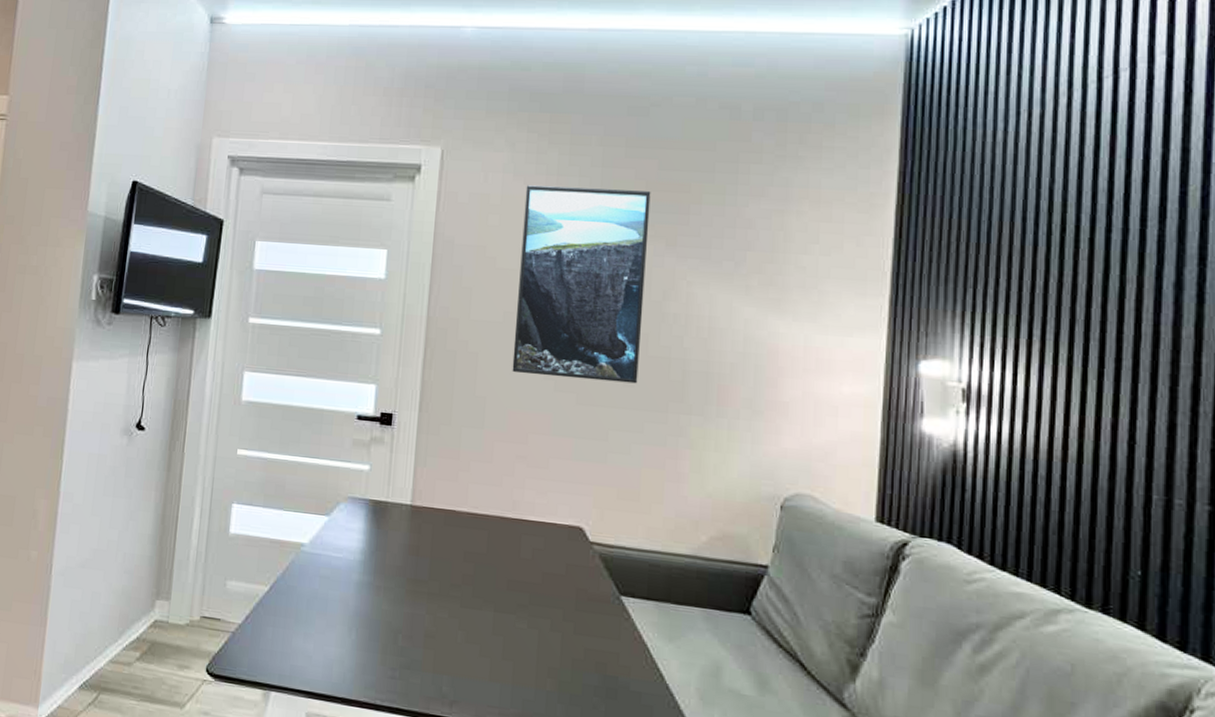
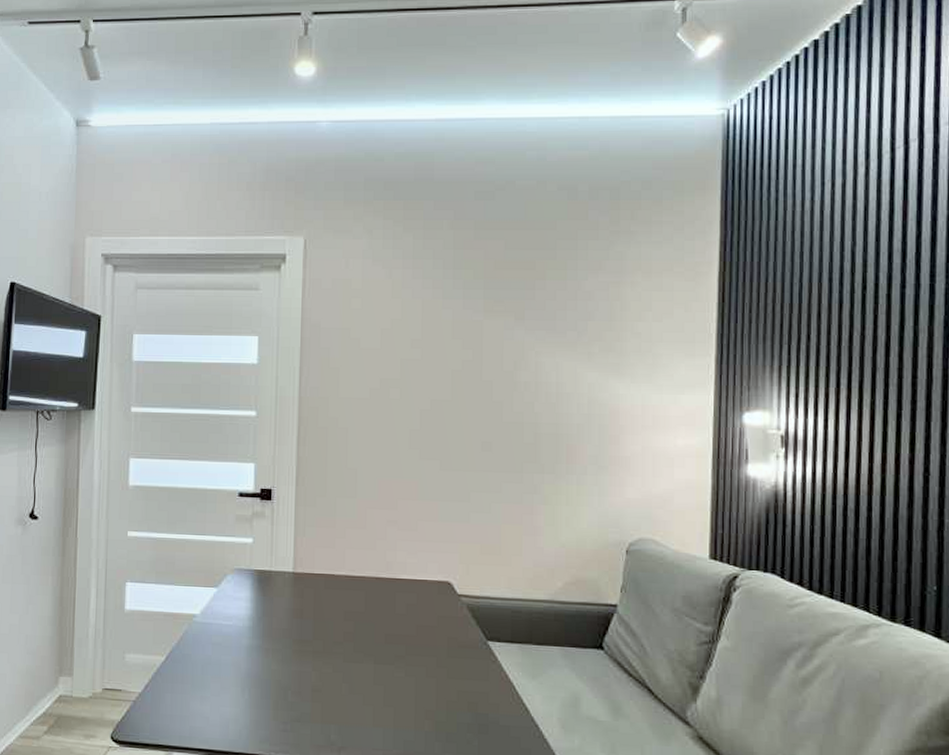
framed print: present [512,185,651,384] -> none [380,269,499,448]

